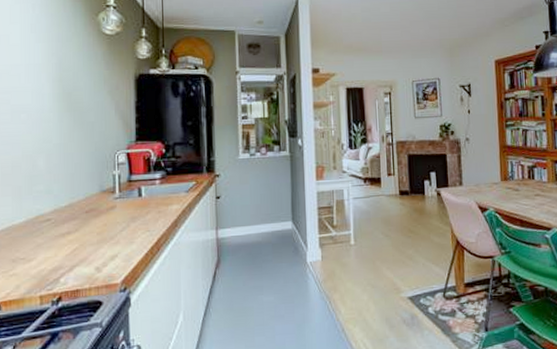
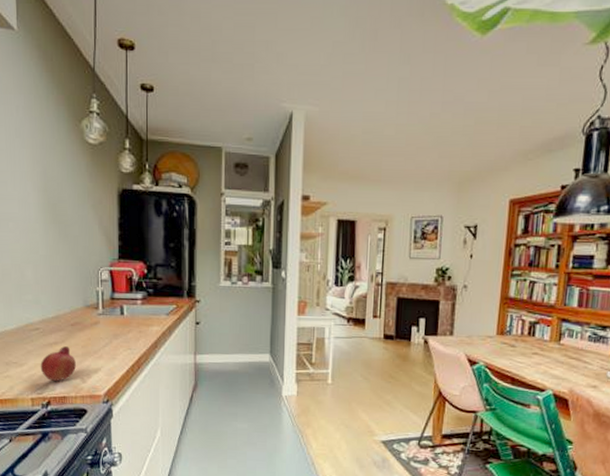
fruit: none [51,235,90,275] -> present [40,346,76,382]

